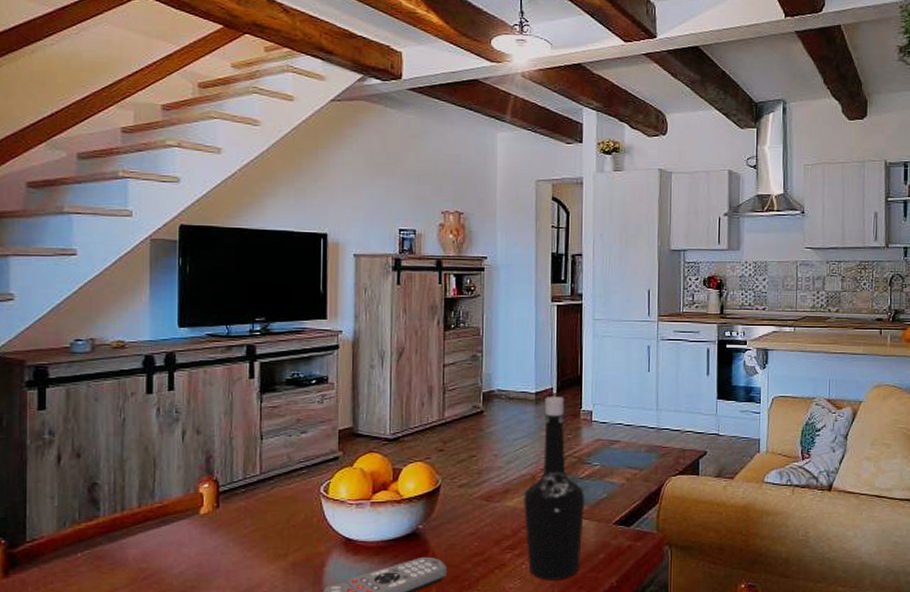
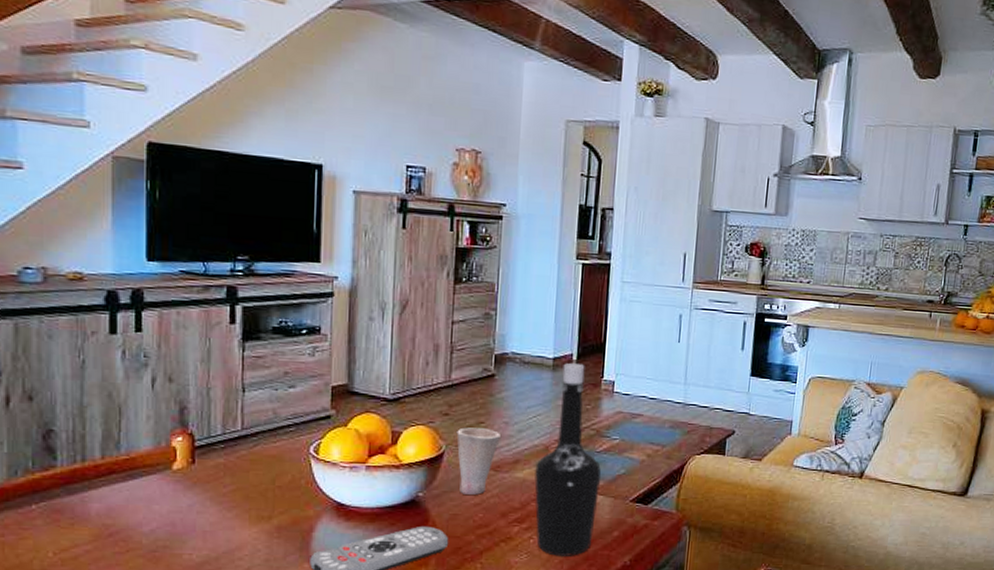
cup: none [451,461,491,525] -> present [456,427,500,495]

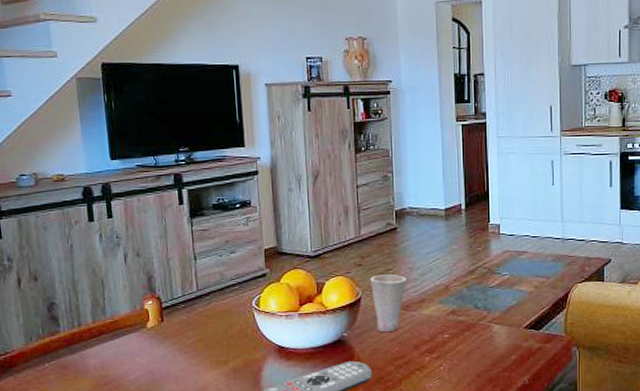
bottle: present [534,363,601,557] -> none [438,212,496,381]

